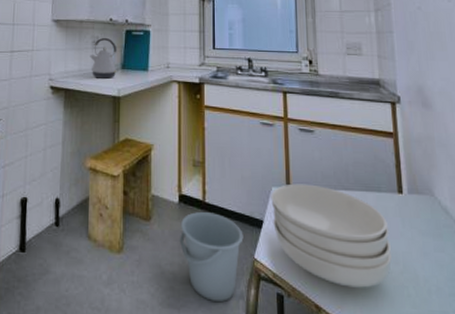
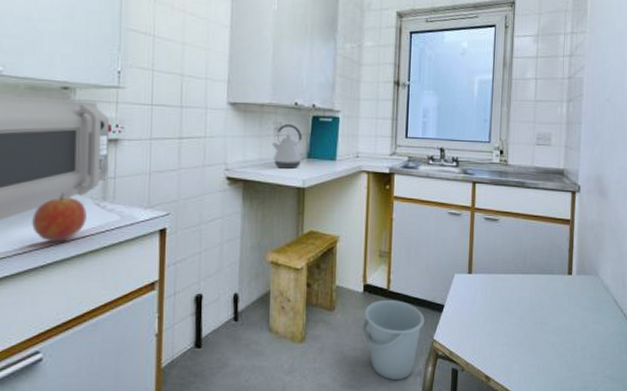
bowl: present [271,183,392,288] -> none [453,270,557,359]

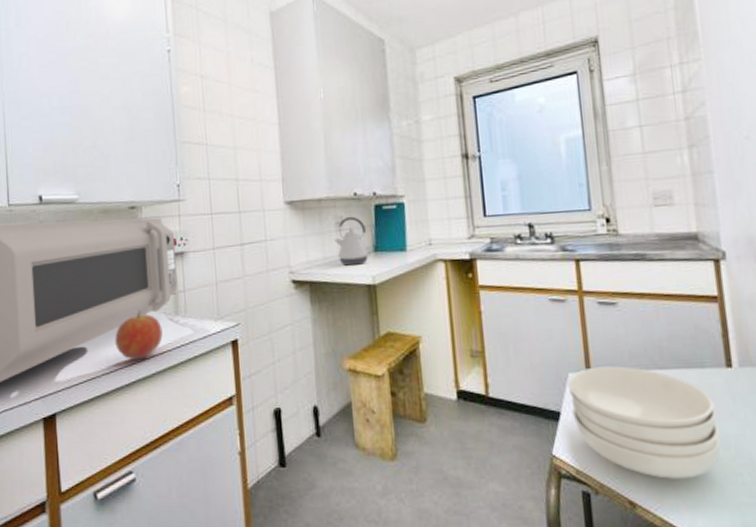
bucket: present [362,299,425,380] -> none [461,407,538,505]
bowl: none [453,270,557,359] -> present [568,366,721,479]

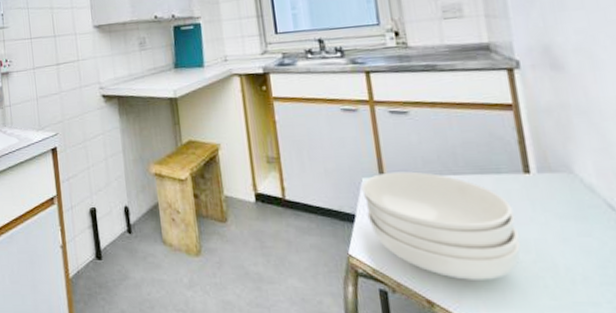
kettle: present [334,216,371,266] -> none [138,37,171,81]

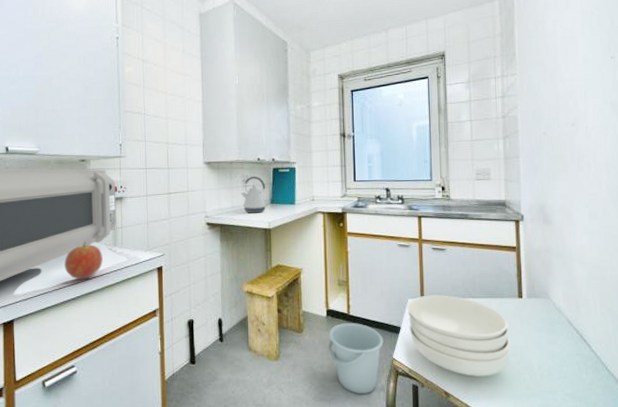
kettle: none [138,37,171,81] -> present [241,176,268,213]
bucket: none [260,209,334,300] -> present [328,322,384,394]

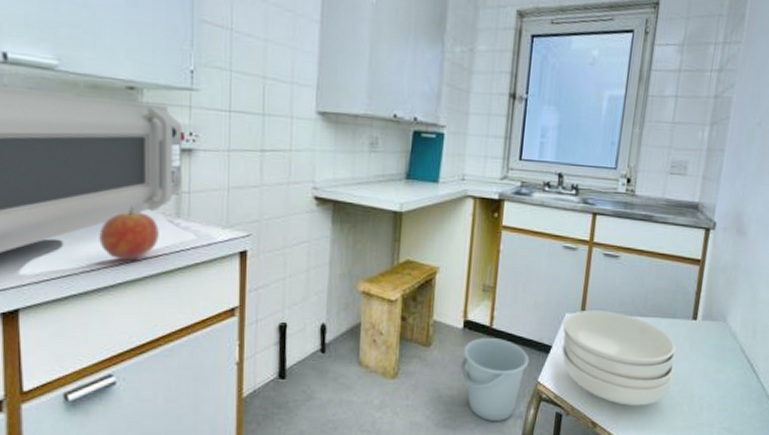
kettle: present [241,176,268,213] -> none [366,138,402,190]

